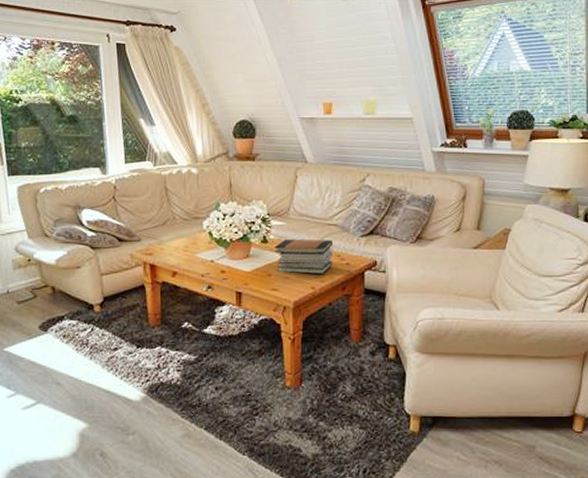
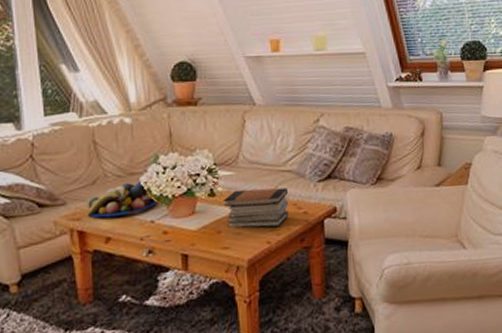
fruit bowl: none [159,224,218,255] -> present [88,180,158,217]

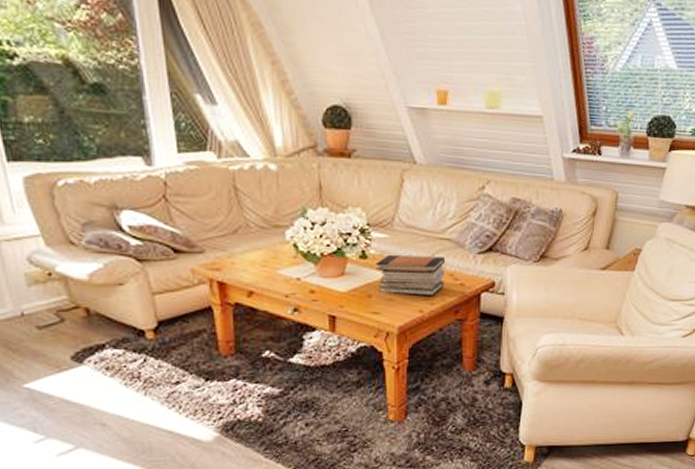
fruit bowl: present [88,180,158,217] -> none [229,234,305,271]

